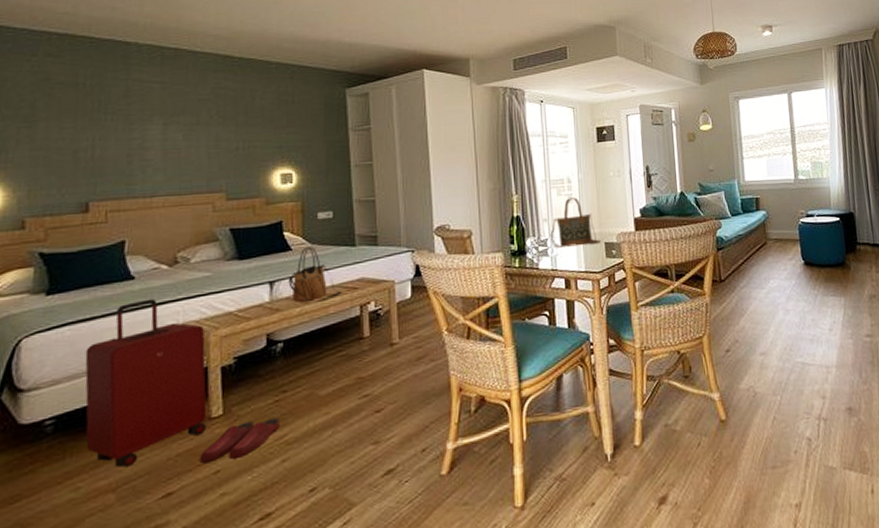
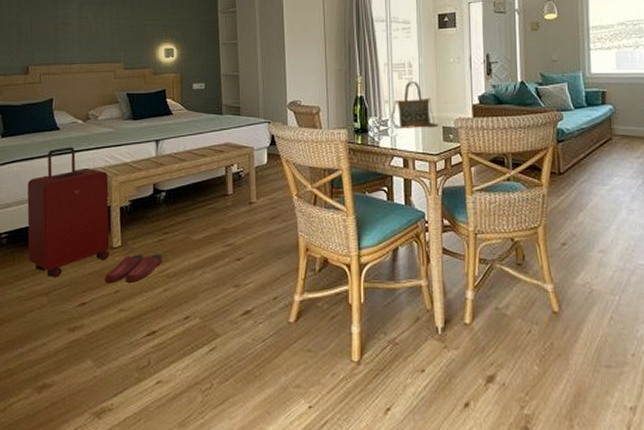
tote bag: present [288,247,341,302] -> none [170,113,211,160]

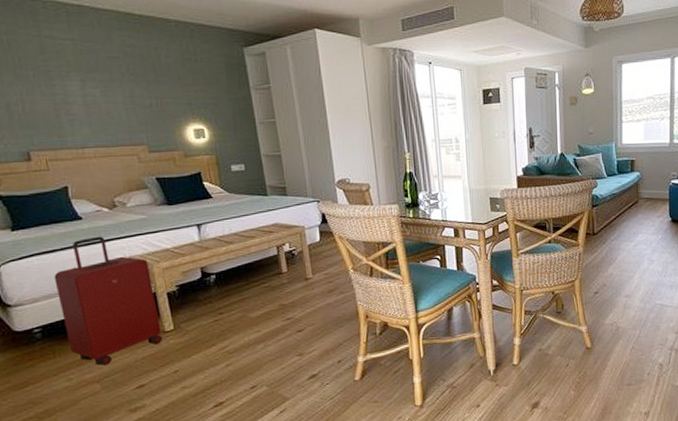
slippers: present [104,254,162,284] -> none [161,333,221,365]
handbag: present [390,82,438,128] -> none [440,156,486,201]

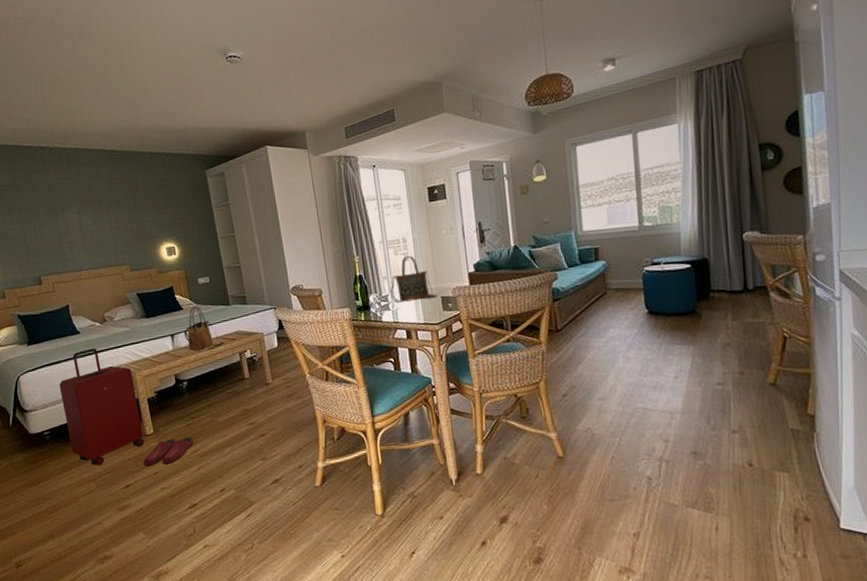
slippers: none [161,333,221,365] -> present [143,437,193,467]
tote bag: none [213,196,260,242] -> present [184,307,224,350]
handbag: none [440,156,486,201] -> present [390,256,437,303]

